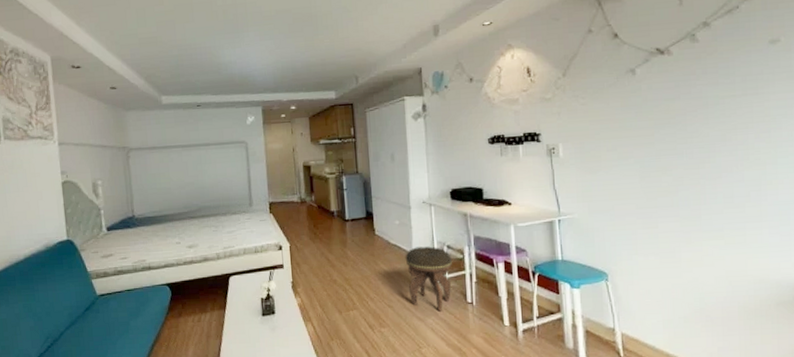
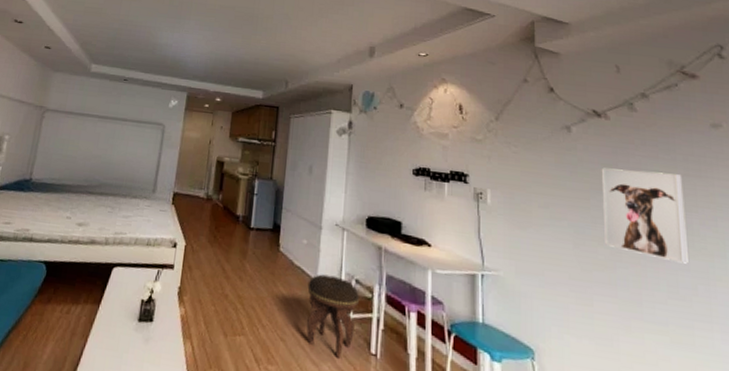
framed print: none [666,96,743,176] -> present [602,168,688,264]

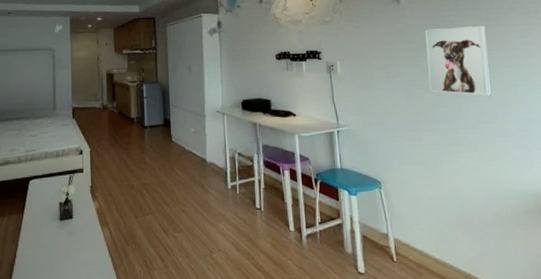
footstool: present [306,274,359,360] -> none [199,153,242,218]

